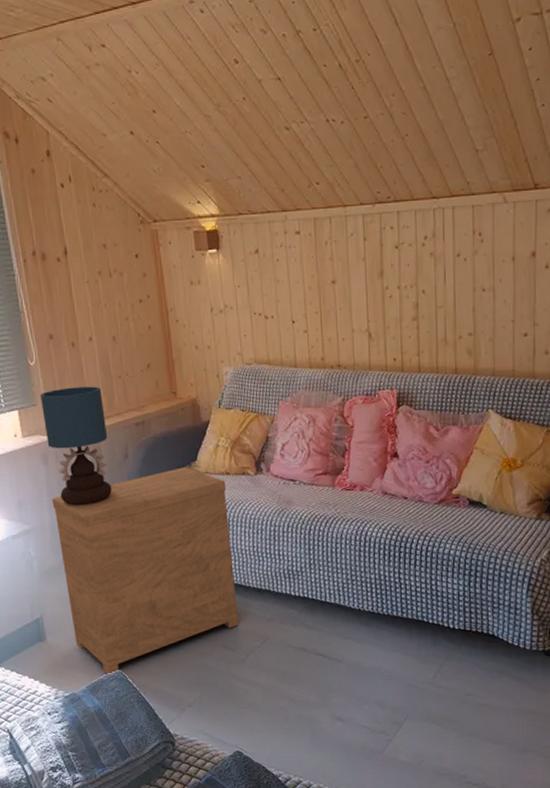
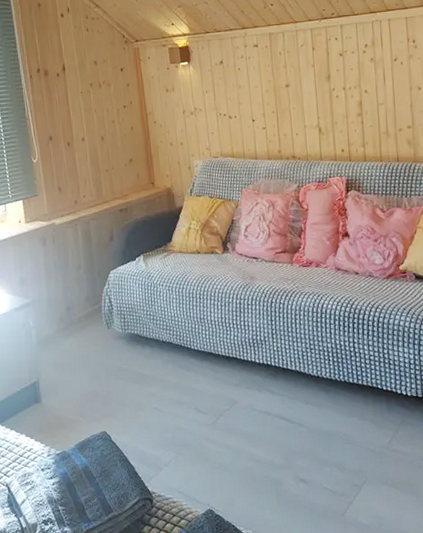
table lamp: present [41,386,112,506] -> none [41,179,99,282]
side table: present [52,467,238,676] -> none [48,247,209,435]

